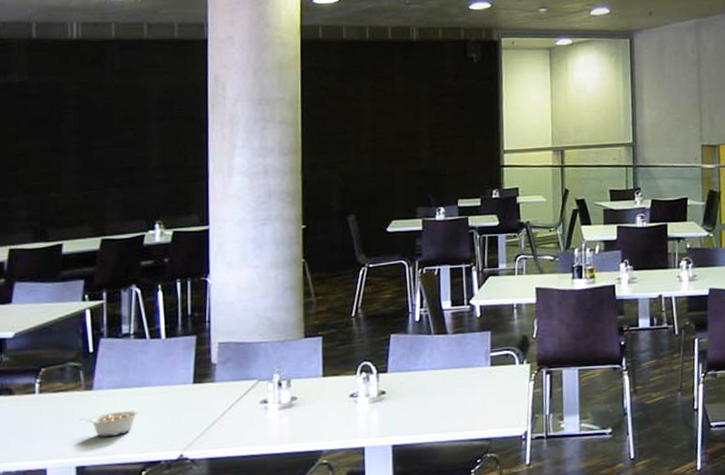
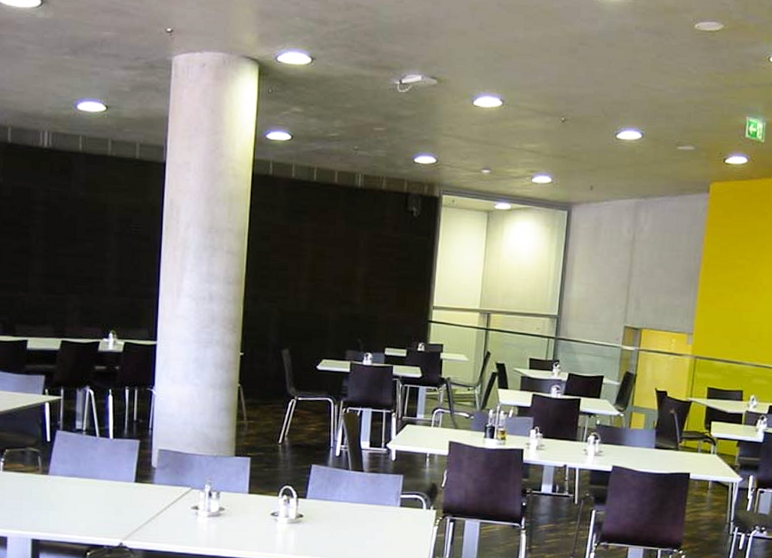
legume: present [80,410,139,437] -> none [37,496,87,518]

